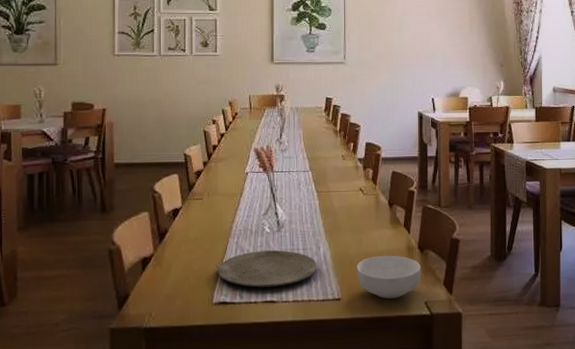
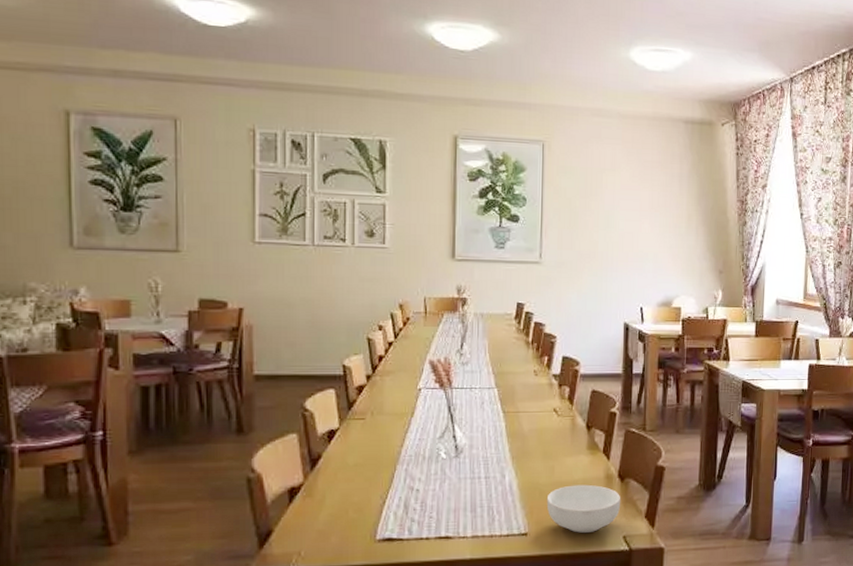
plate: present [218,250,317,287] -> none [383,479,501,521]

